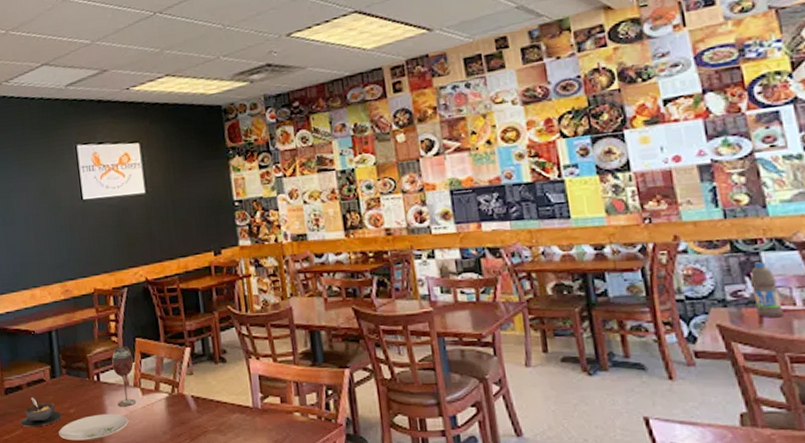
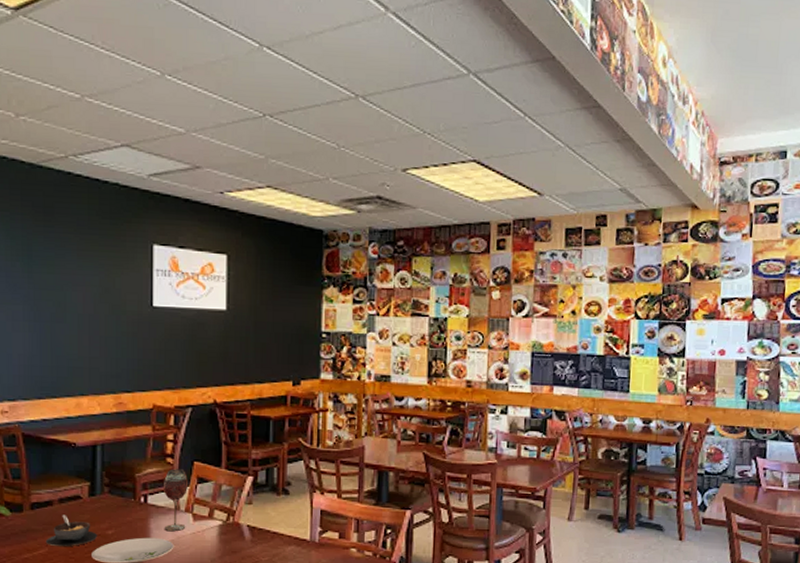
water bottle: present [749,262,784,318] -> none [754,448,774,496]

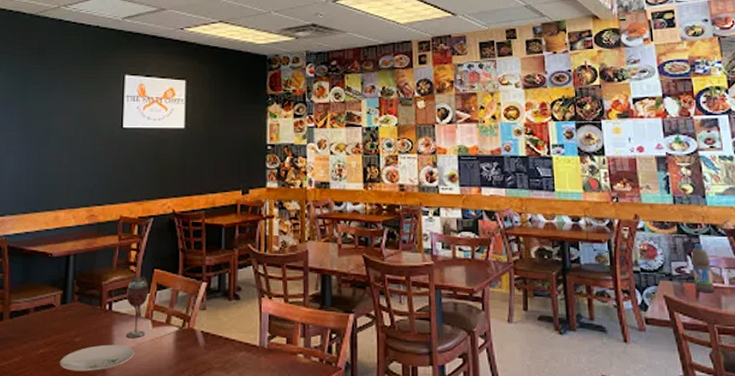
soup bowl: present [45,514,98,547] -> none [20,323,67,355]
water bottle: none [754,448,774,496] -> present [690,244,715,293]

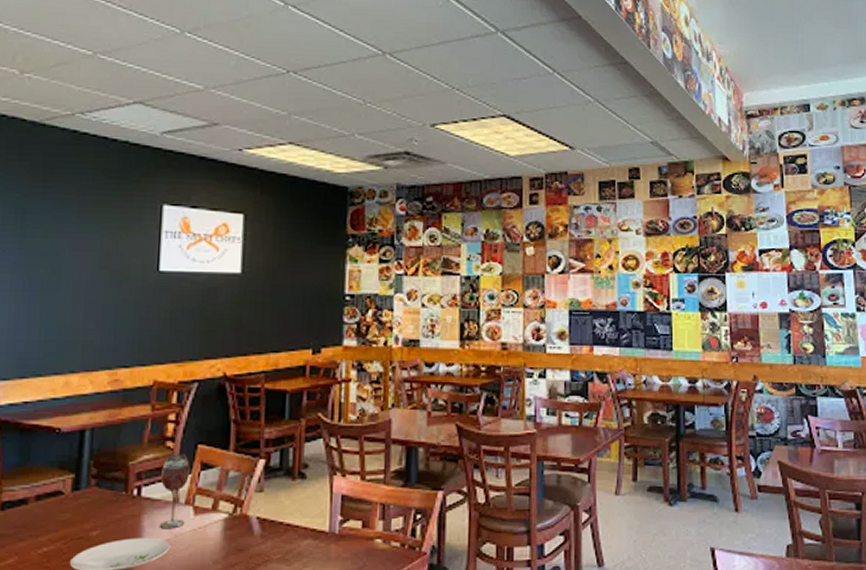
water bottle: present [690,244,715,293] -> none [807,406,828,457]

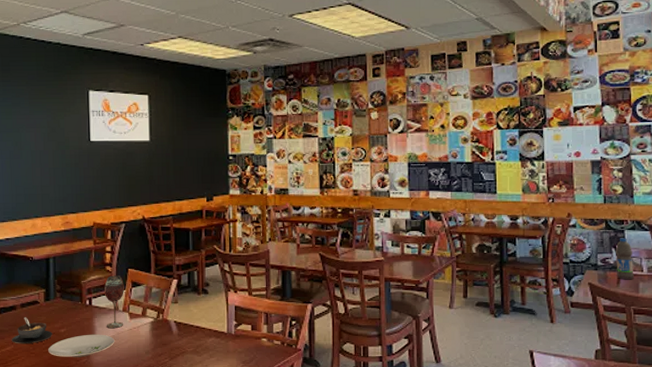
soup bowl: none [15,514,80,555] -> present [11,317,53,344]
water bottle: none [807,406,828,457] -> present [615,238,634,280]

